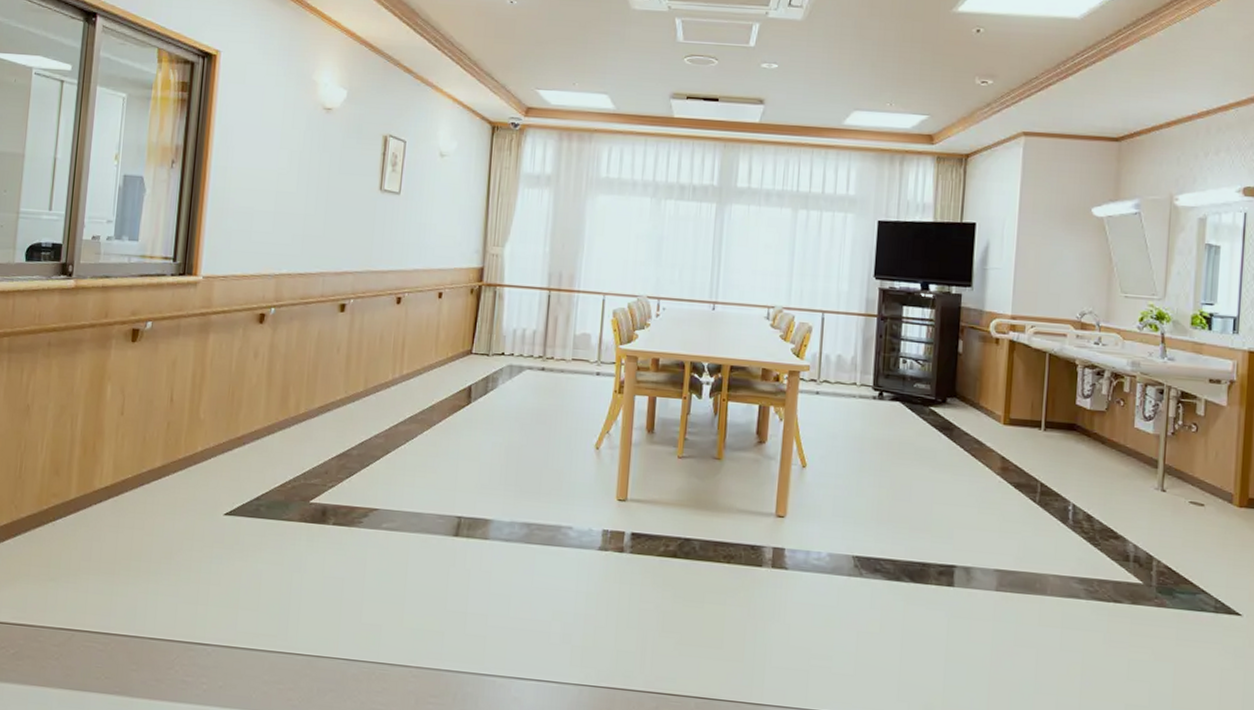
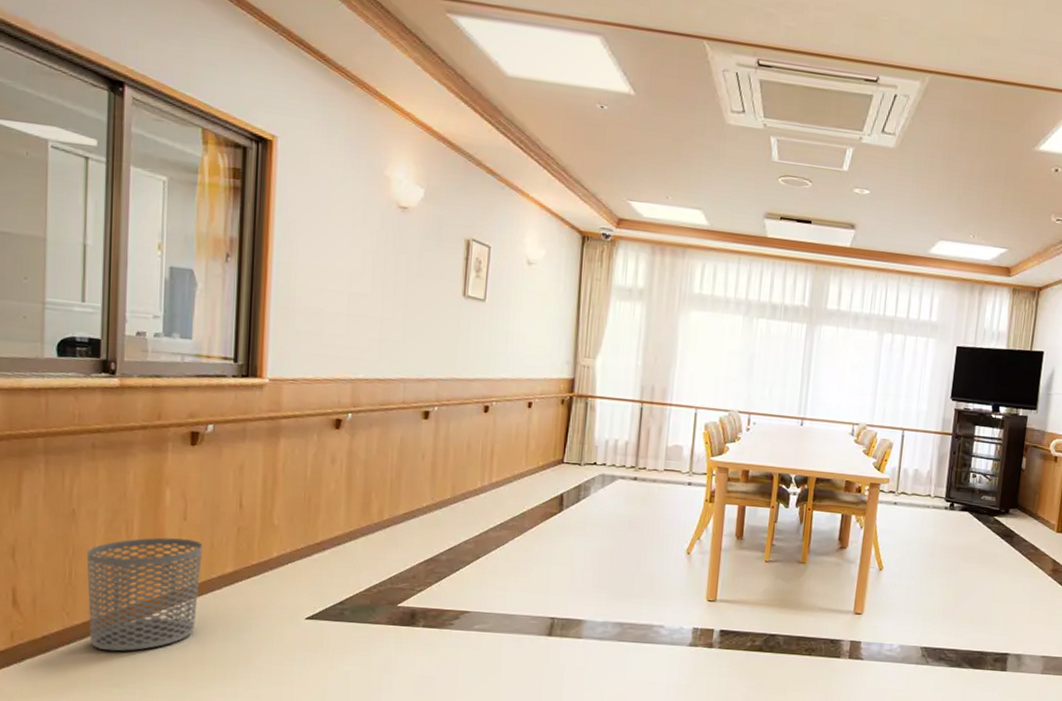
waste bin: none [33,432,136,545] -> present [86,537,203,652]

